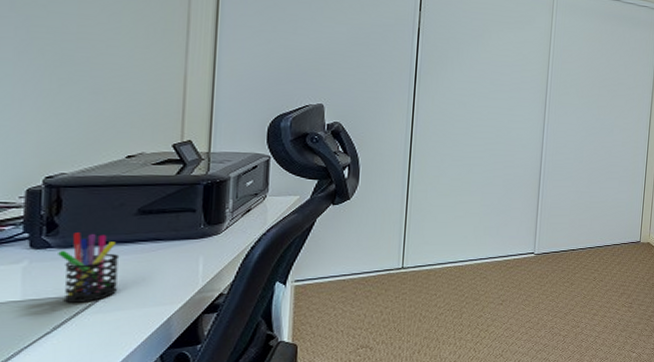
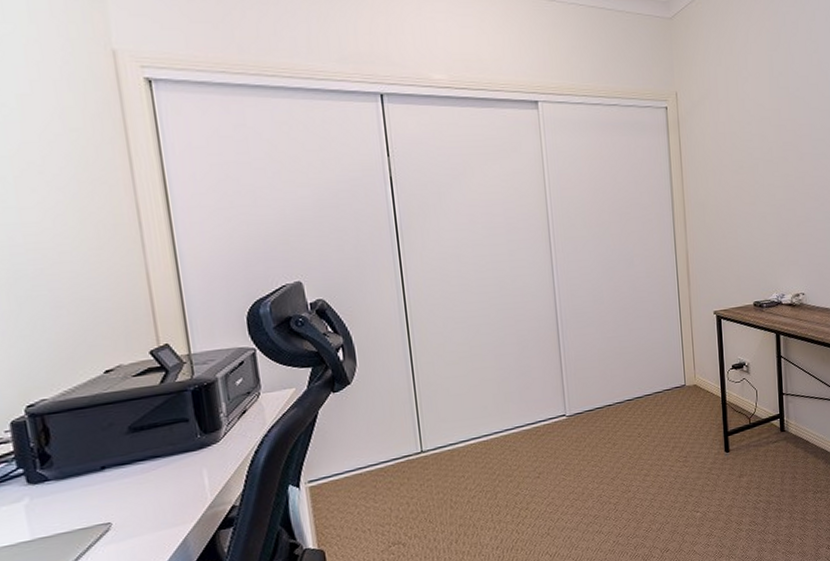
pen holder: present [58,233,120,303] -> none [56,459,127,537]

